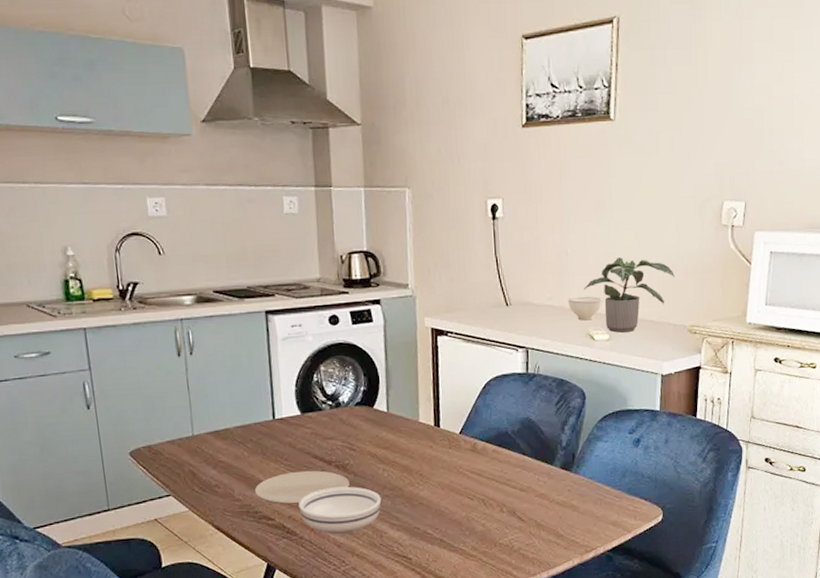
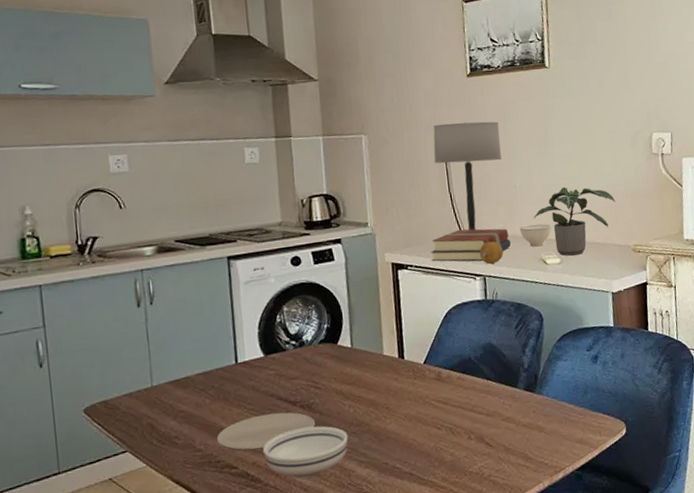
books: none [472,297,557,332] -> present [431,228,511,262]
table lamp: none [481,179,554,299] -> present [433,121,502,231]
fruit: none [523,312,549,336] -> present [479,241,503,264]

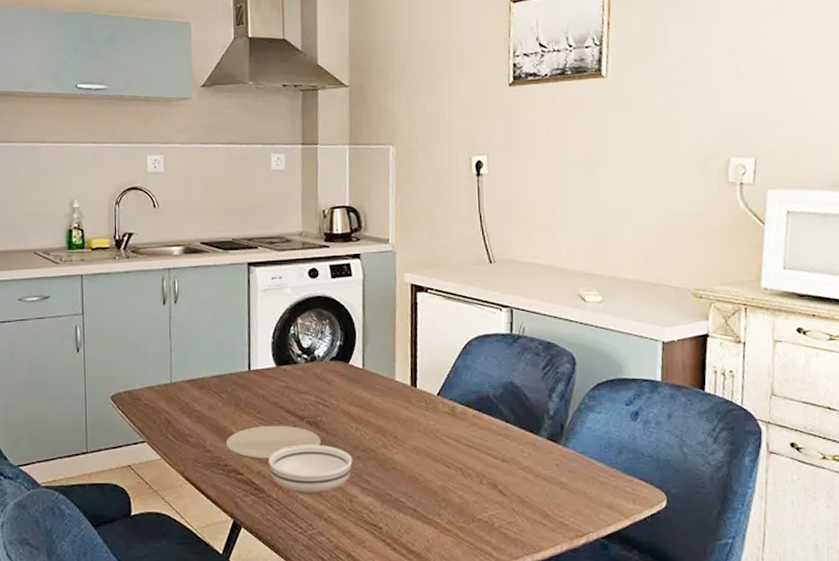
books: present [431,228,511,262] -> none [453,254,544,291]
table lamp: present [433,121,502,231] -> none [465,136,542,256]
fruit: present [479,241,503,264] -> none [507,270,535,295]
bowl: present [519,223,552,247] -> none [556,255,595,281]
potted plant: present [533,187,615,256] -> none [573,215,676,294]

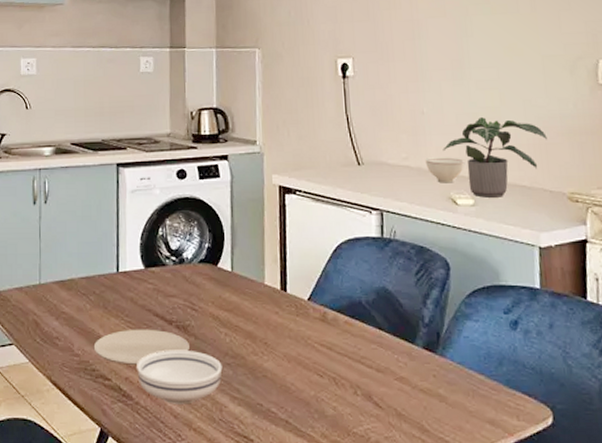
bowl: none [556,255,595,281] -> present [425,157,465,183]
potted plant: none [573,215,676,294] -> present [443,117,547,198]

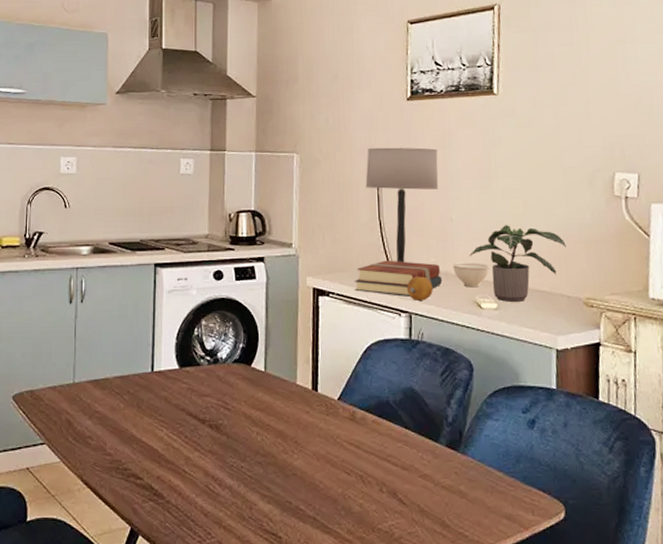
plate: present [93,329,189,366] -> none [126,428,221,465]
bowl: present [137,349,223,404] -> none [169,448,253,503]
books: none [322,156,414,193] -> present [354,260,442,297]
table lamp: none [331,39,408,158] -> present [365,147,439,262]
fruit: none [376,172,405,197] -> present [406,276,433,300]

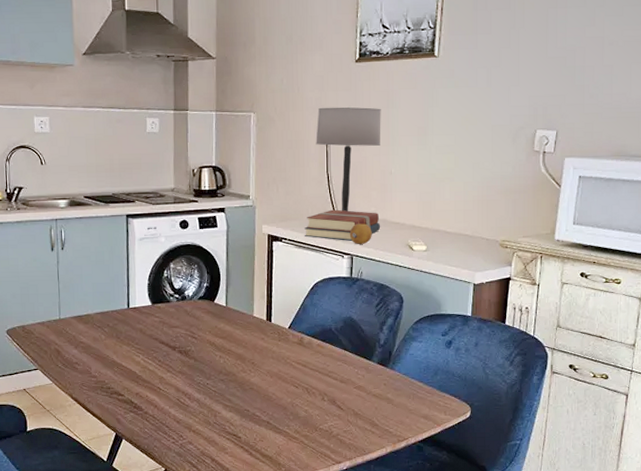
bowl: present [453,262,490,288] -> none [390,211,422,233]
potted plant: present [469,225,566,302] -> none [405,178,489,244]

